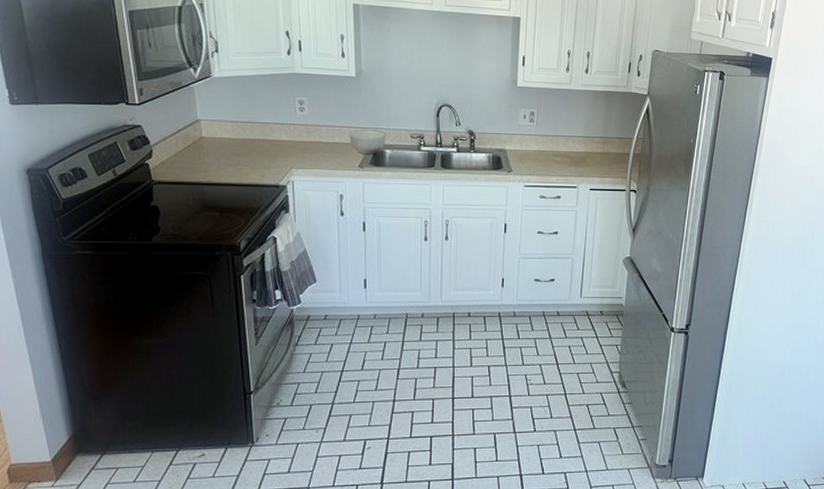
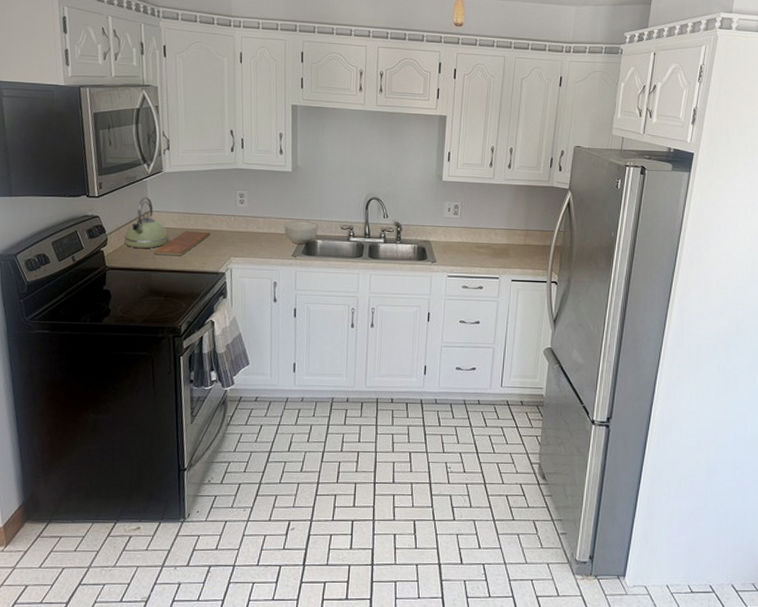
kettle: none [172,104,224,160] -> present [124,197,170,248]
chopping board: none [206,141,269,169] -> present [154,231,211,256]

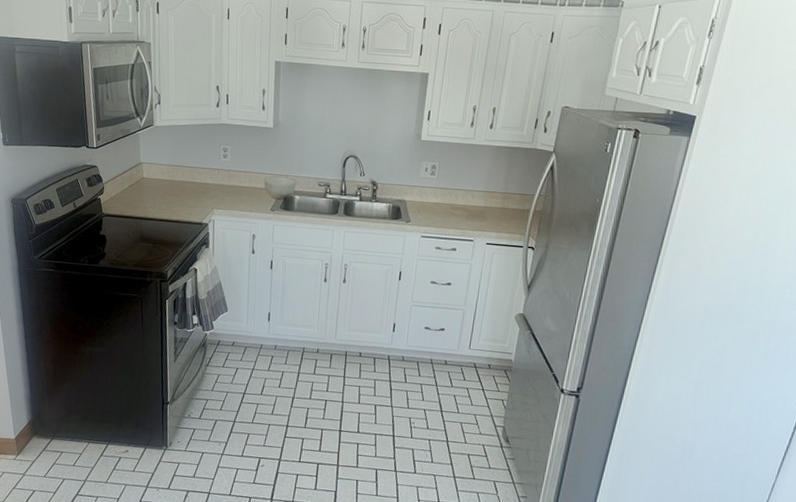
kettle: present [124,197,170,248] -> none [118,149,159,198]
chopping board: present [154,231,211,256] -> none [144,182,196,207]

